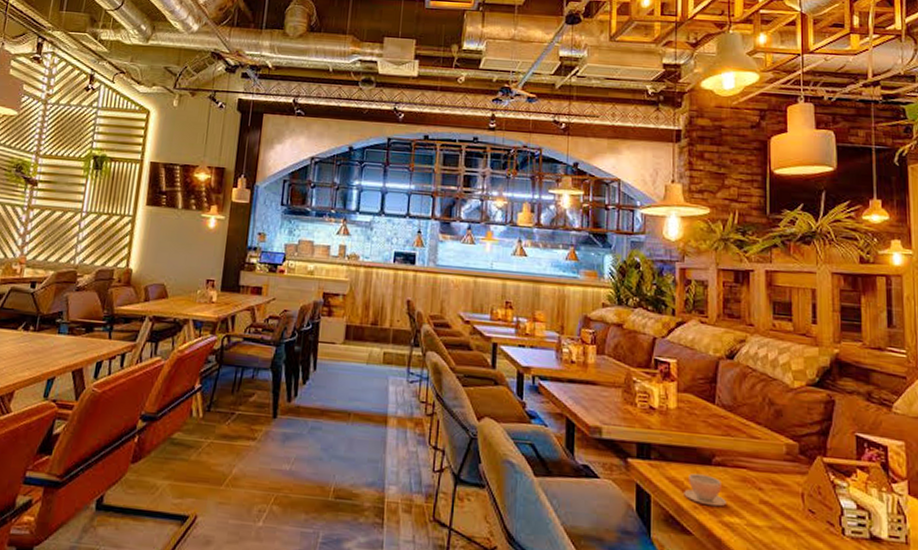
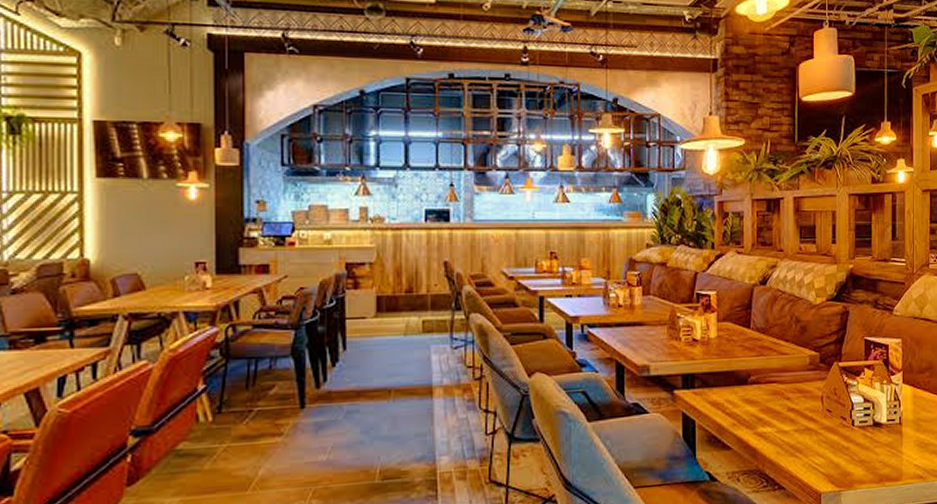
teacup: present [684,473,726,507] -> none [724,394,760,421]

